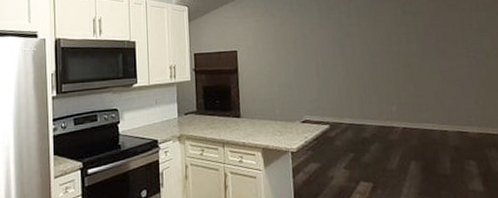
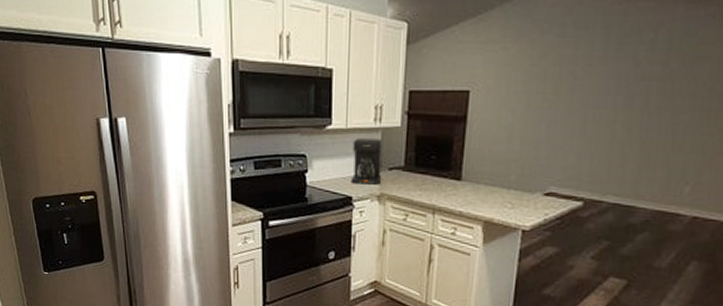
coffee maker: none [155,91,180,129] -> present [350,138,382,185]

